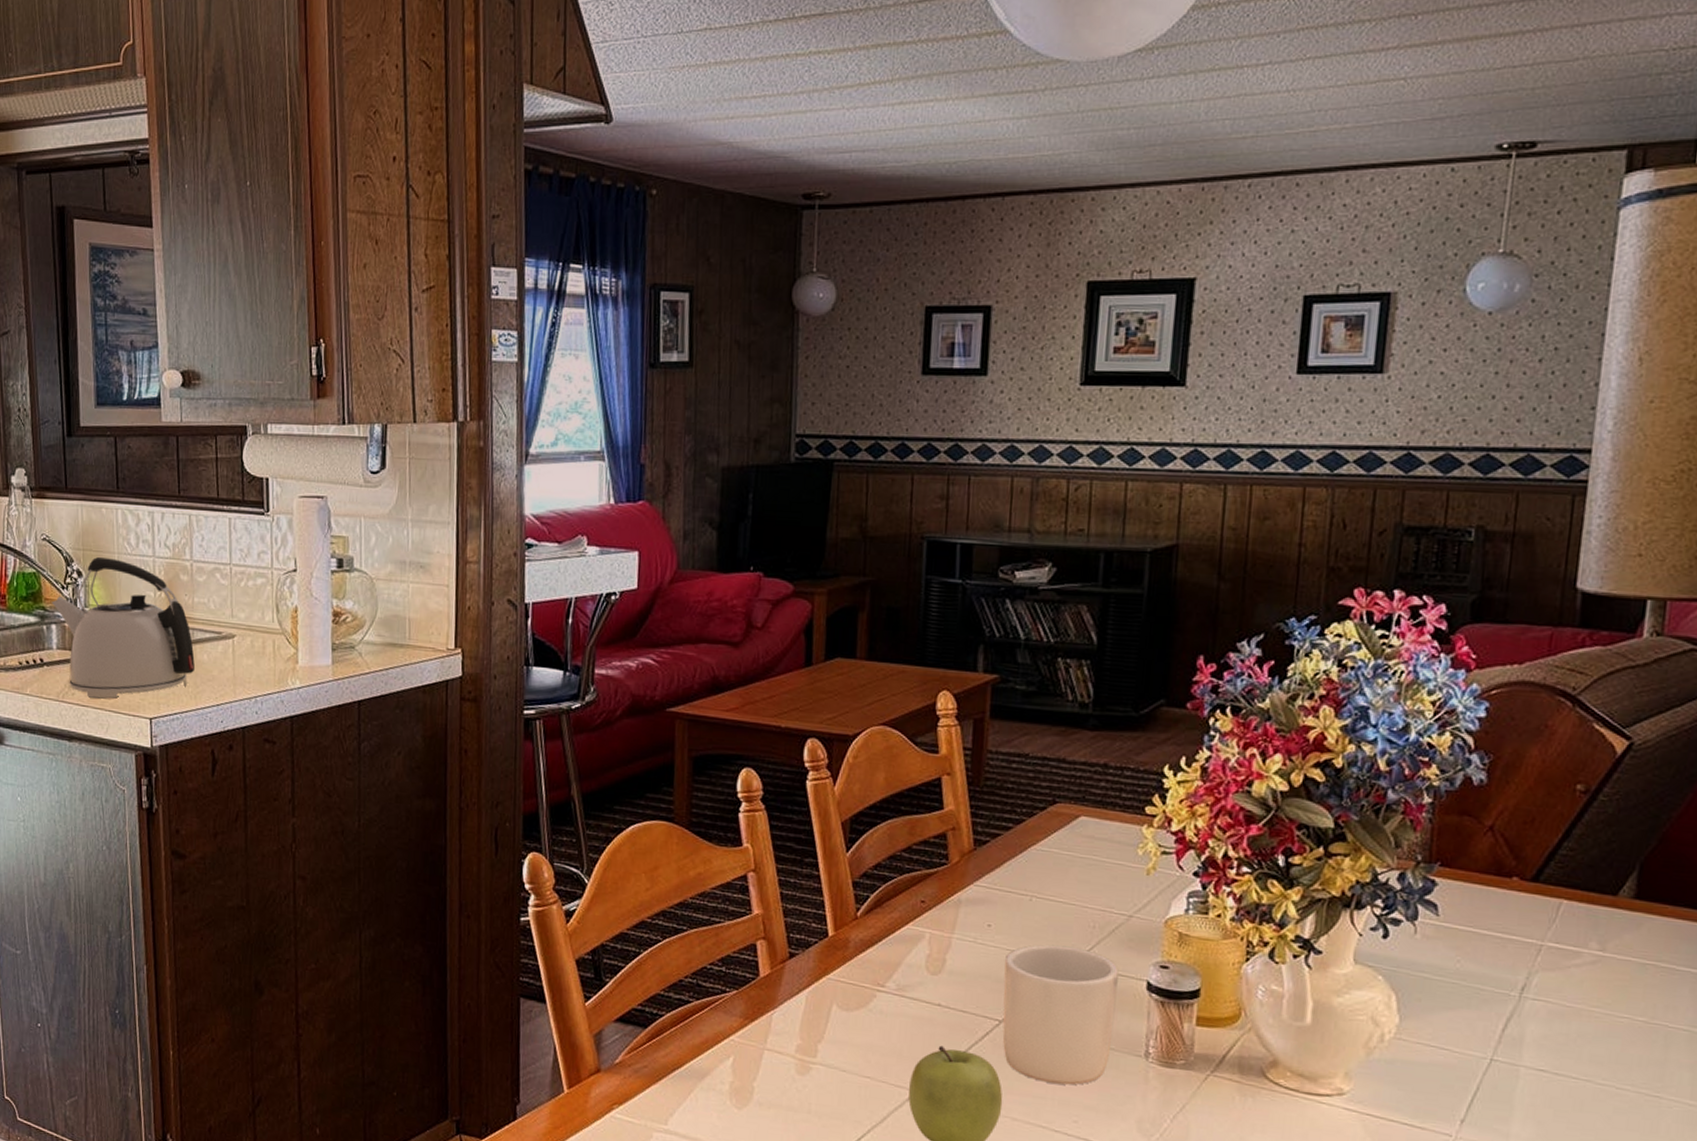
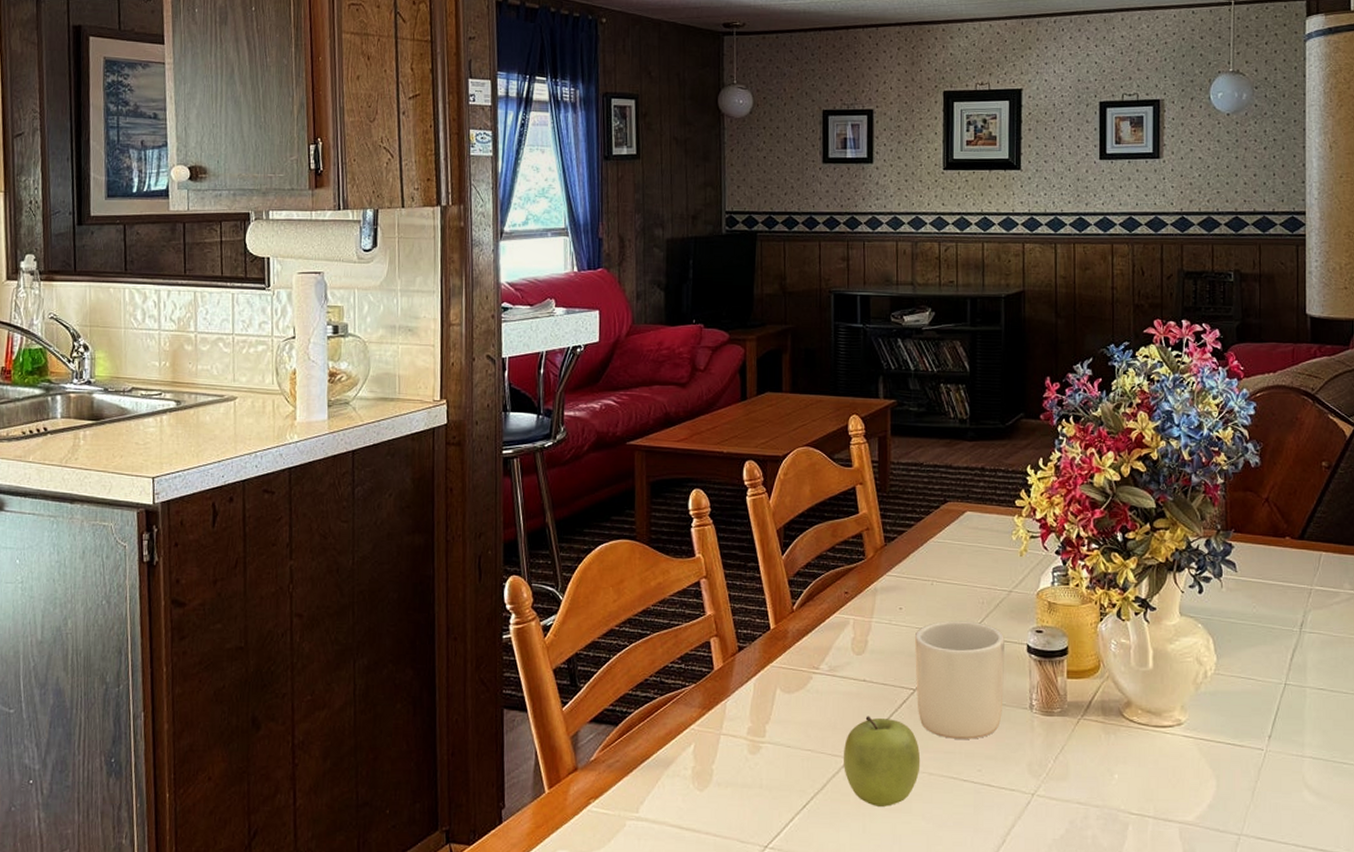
kettle: present [51,557,196,699] -> none [57,333,198,462]

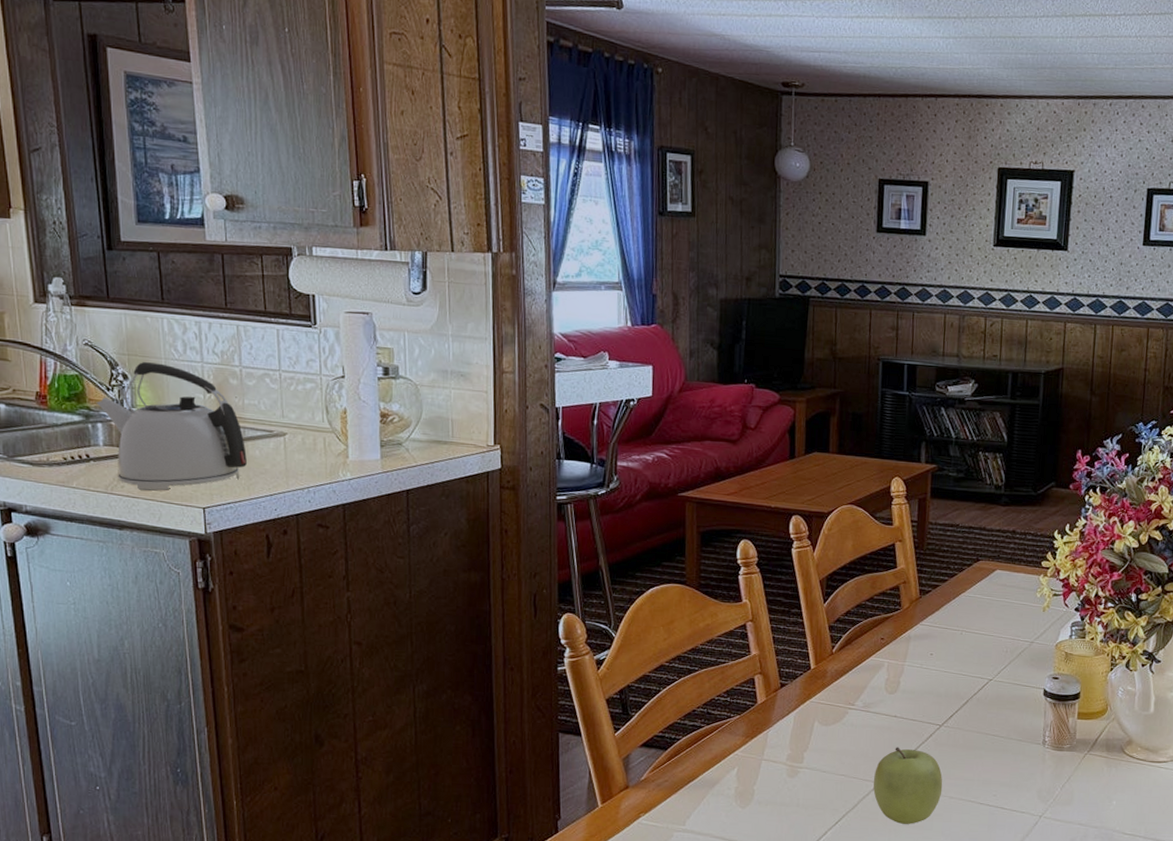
kettle: none [57,333,198,462] -> present [96,362,248,491]
mug: present [914,620,1005,739] -> none [942,666,1024,769]

